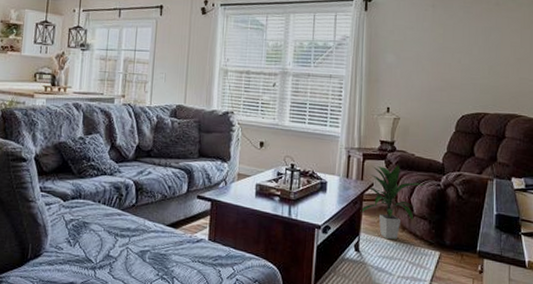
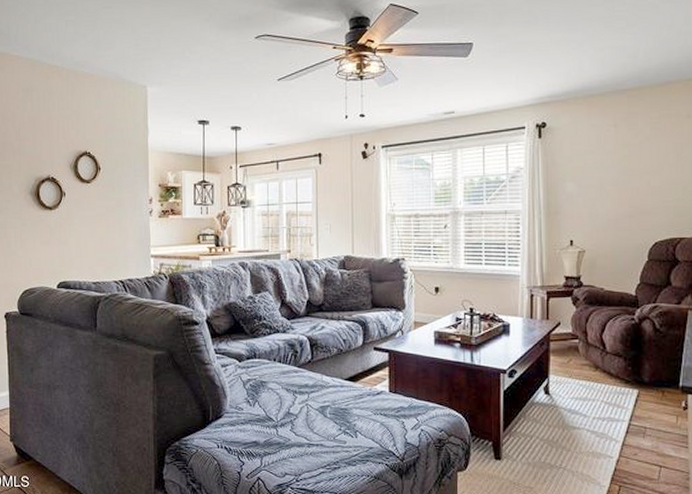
indoor plant: present [360,165,424,239] -> none [547,301,617,379]

